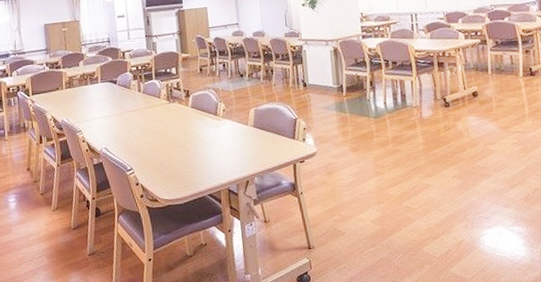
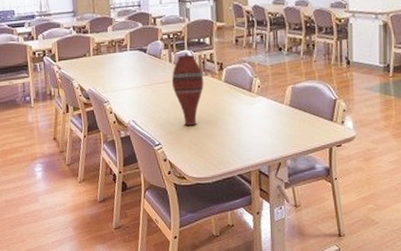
vase: none [141,83,172,150] -> present [171,53,204,126]

